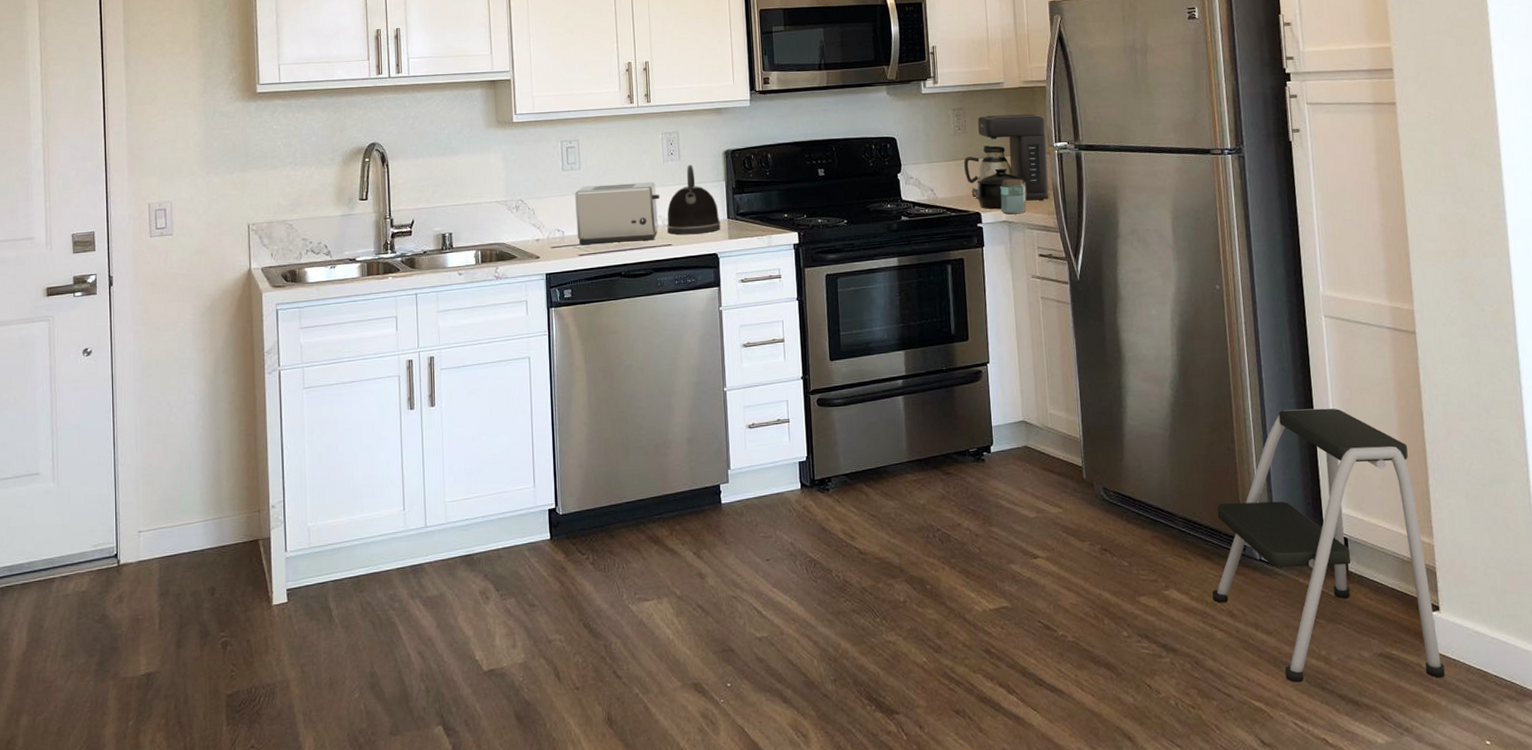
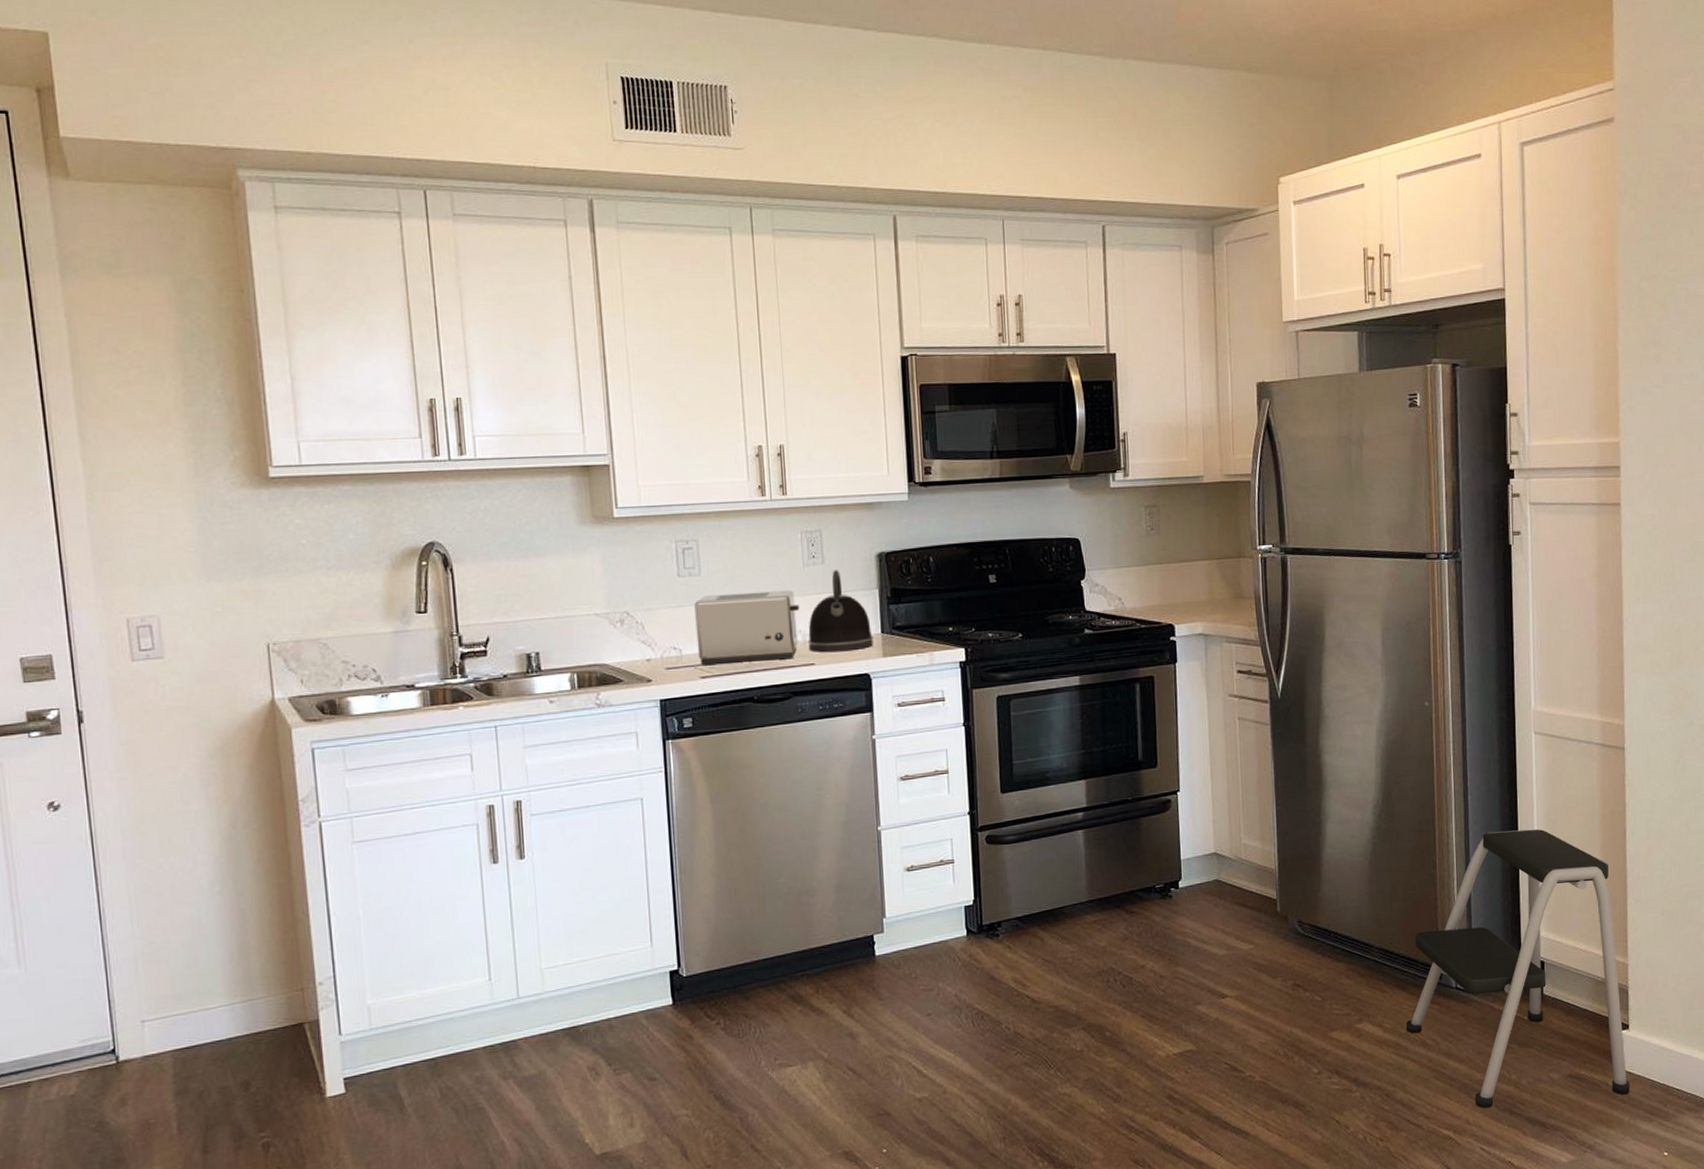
coffee maker: present [964,113,1049,201] -> none [1157,512,1251,611]
saucepan: present [977,169,1028,210] -> none [1170,575,1227,621]
peanut butter: present [1000,178,1027,215] -> none [1196,586,1225,627]

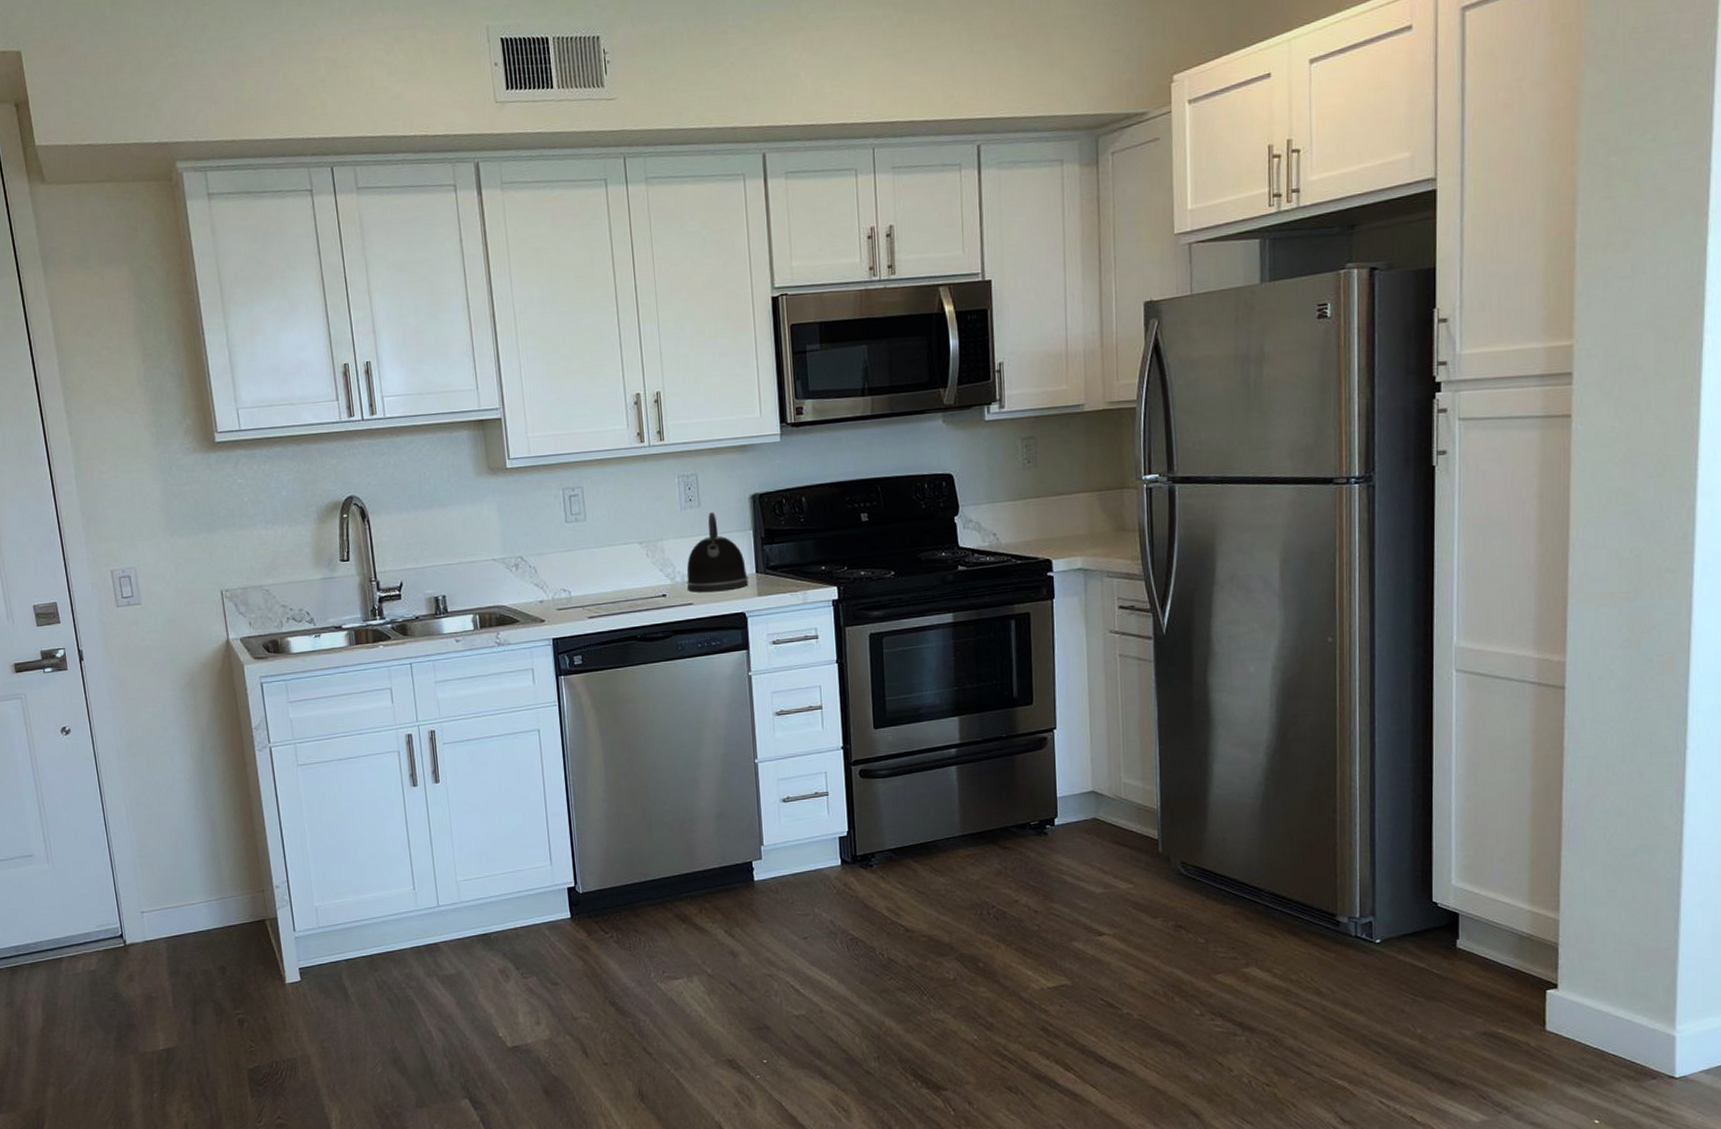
toaster: present [694,590,800,666] -> none [581,533,678,606]
step stool: present [1405,829,1630,1109] -> none [1297,773,1556,1061]

